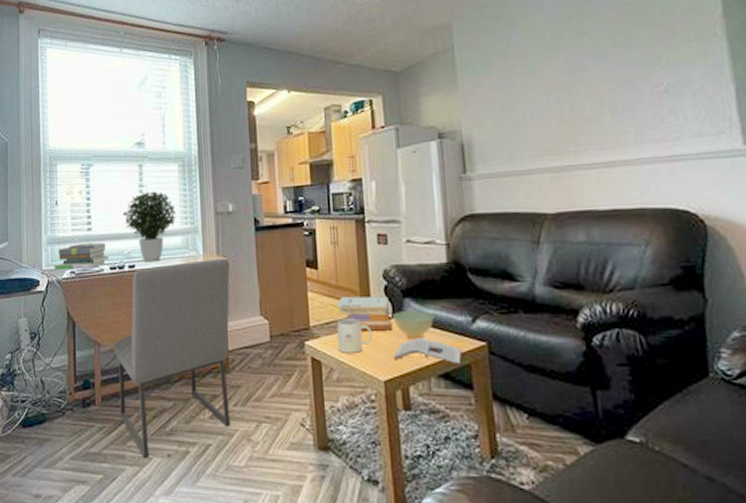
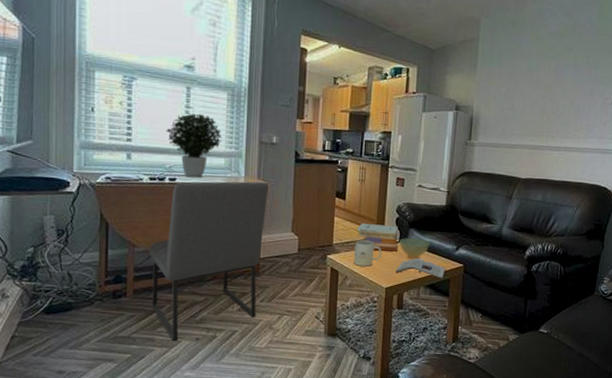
books: present [54,243,109,270] -> none [87,152,149,177]

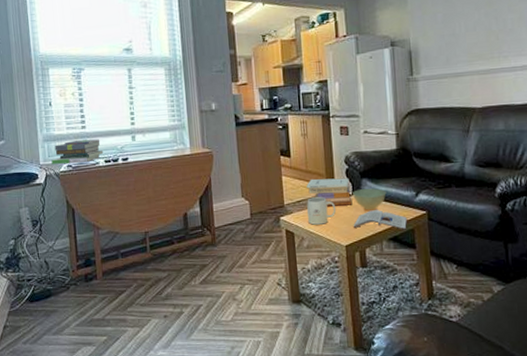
books: none [87,152,149,177] -> present [51,139,104,164]
chair: present [149,181,269,341] -> none [112,150,218,320]
potted plant: present [166,113,221,178] -> none [114,92,164,156]

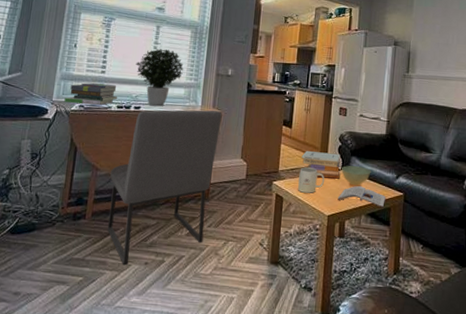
chair: none [112,150,218,320] -> present [107,110,222,265]
potted plant: none [114,92,164,156] -> present [135,48,184,107]

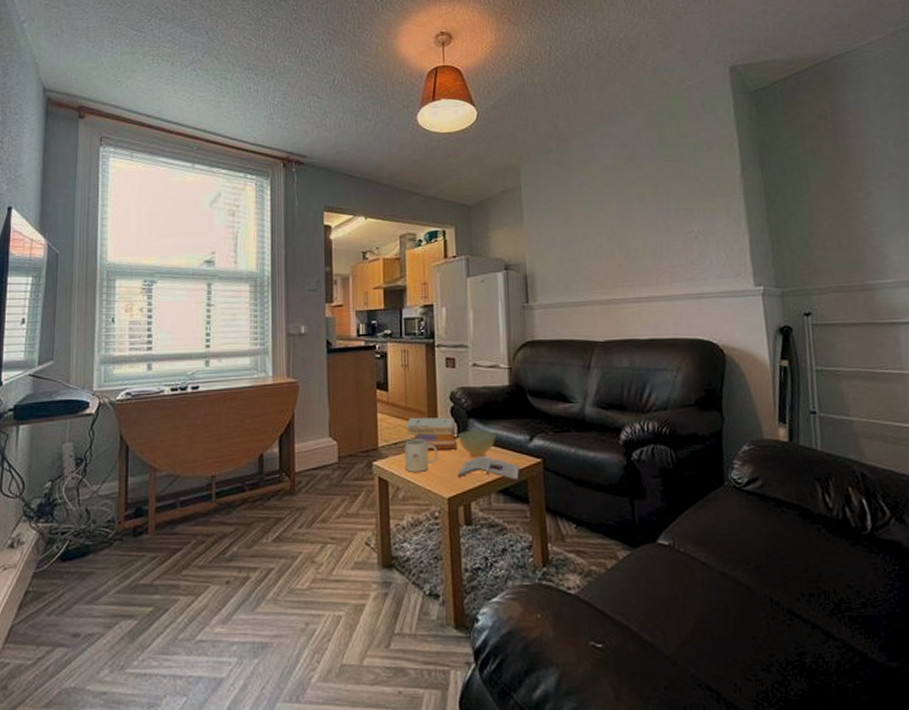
books: present [64,83,118,105] -> none [107,363,171,391]
chair: present [107,110,222,265] -> none [172,380,300,586]
potted plant: present [135,48,184,107] -> none [187,311,245,384]

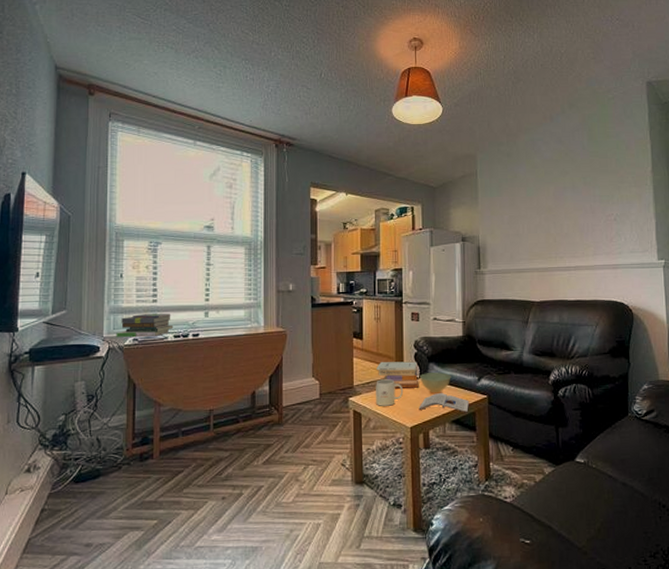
books: none [107,363,171,391] -> present [116,313,174,337]

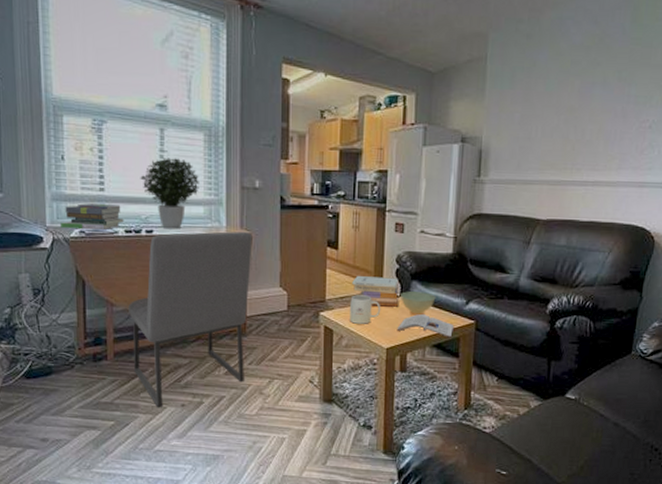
chair: none [175,330,287,502] -> present [128,231,253,407]
potted plant: none [189,270,241,332] -> present [140,157,199,229]

